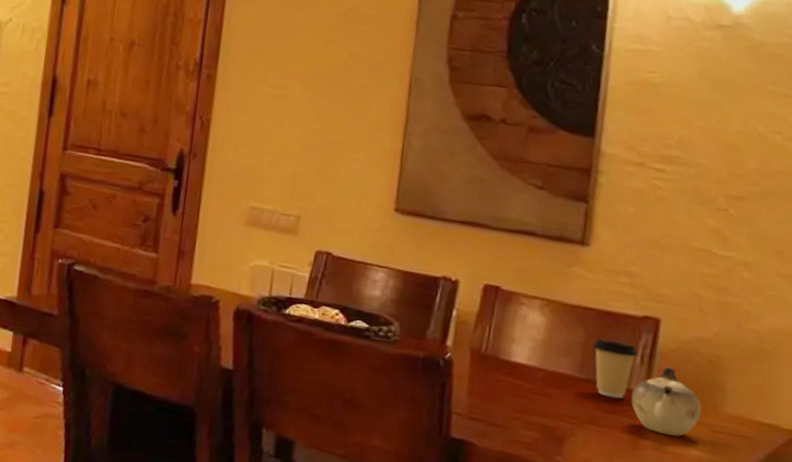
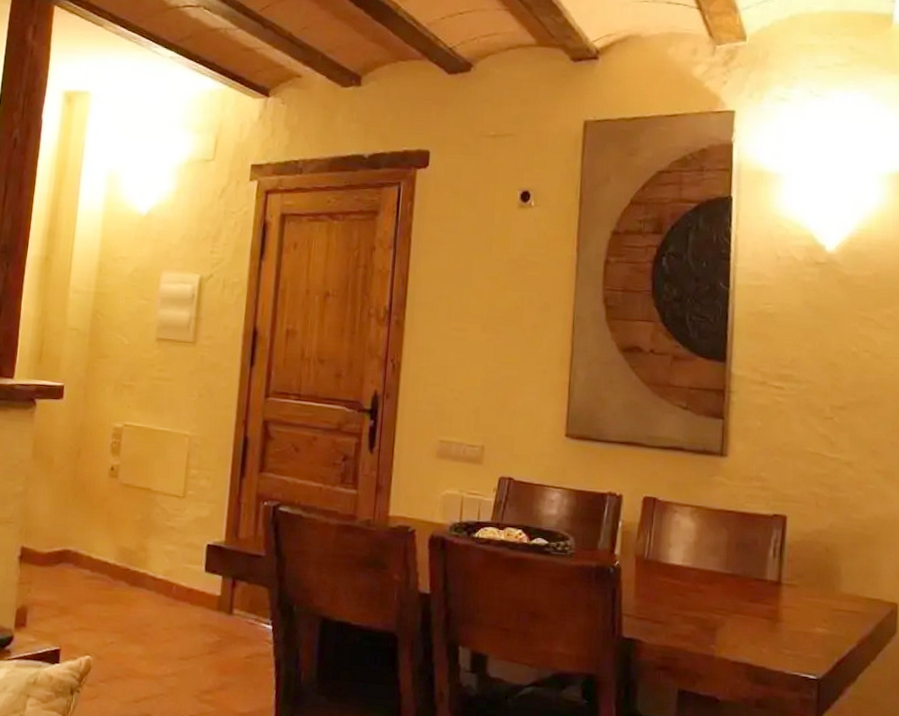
coffee cup: present [592,338,639,399] -> none [734,537,771,589]
teapot: present [630,366,702,437] -> none [767,557,823,617]

